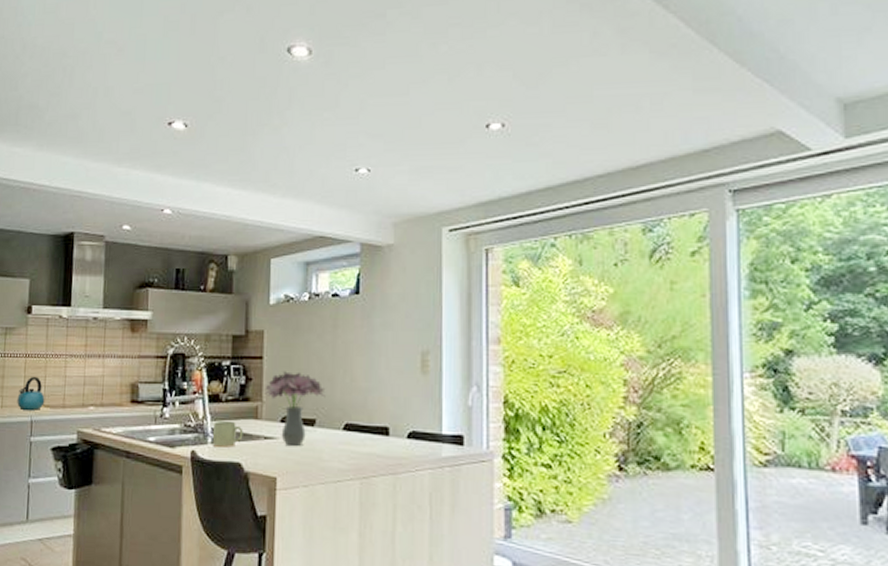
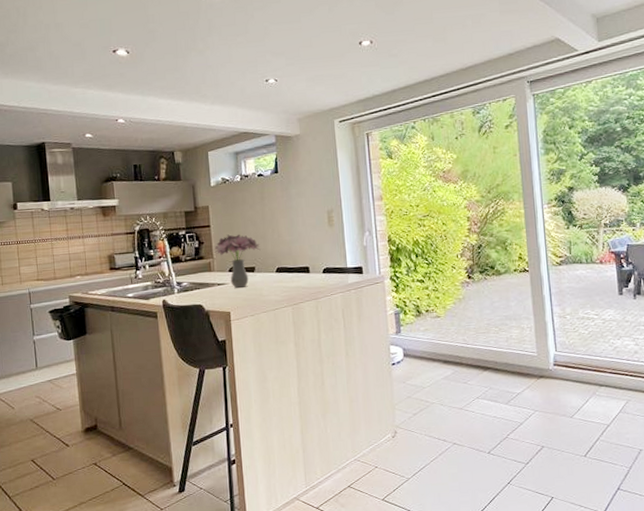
kettle: present [17,376,45,410] -> none [15,258,39,285]
mug: present [212,421,243,448] -> none [177,276,202,295]

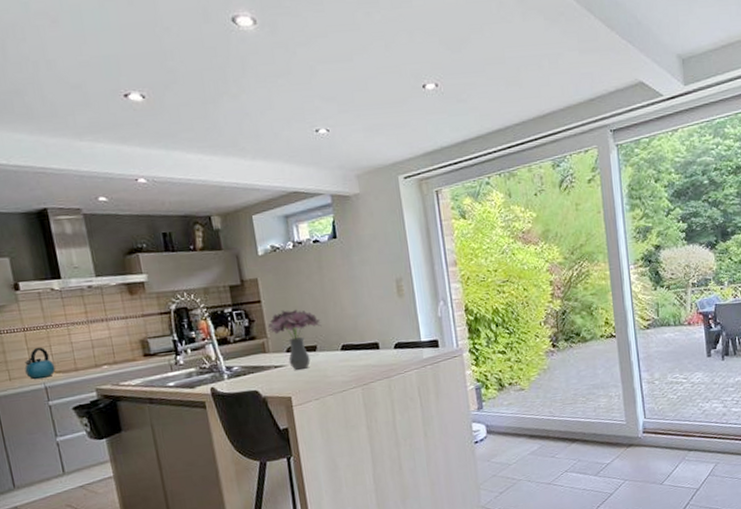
kettle: none [15,258,39,285] -> present [25,347,56,379]

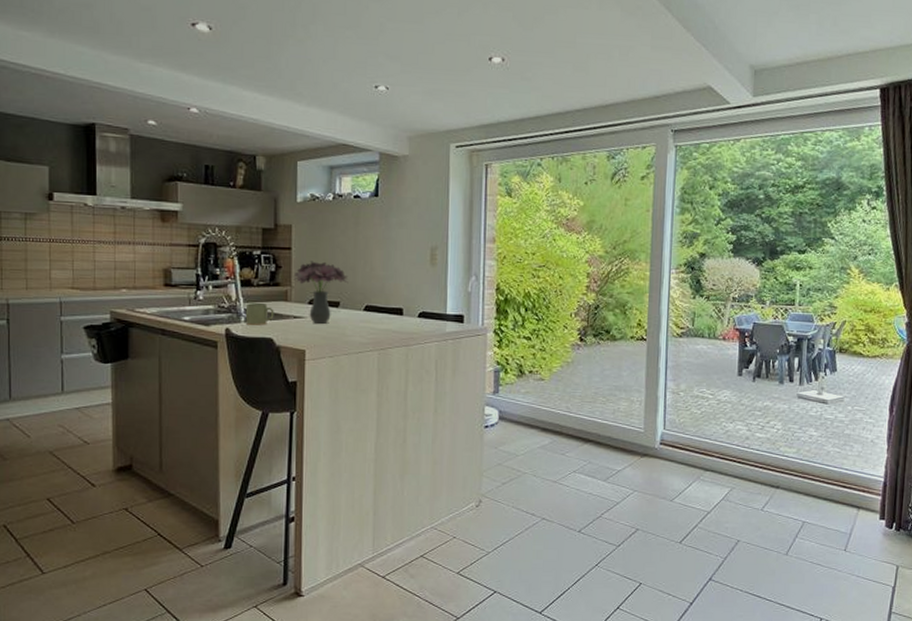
kettle: present [25,347,56,379] -> none [43,260,74,292]
mug: none [226,358,256,381] -> present [245,303,274,325]

